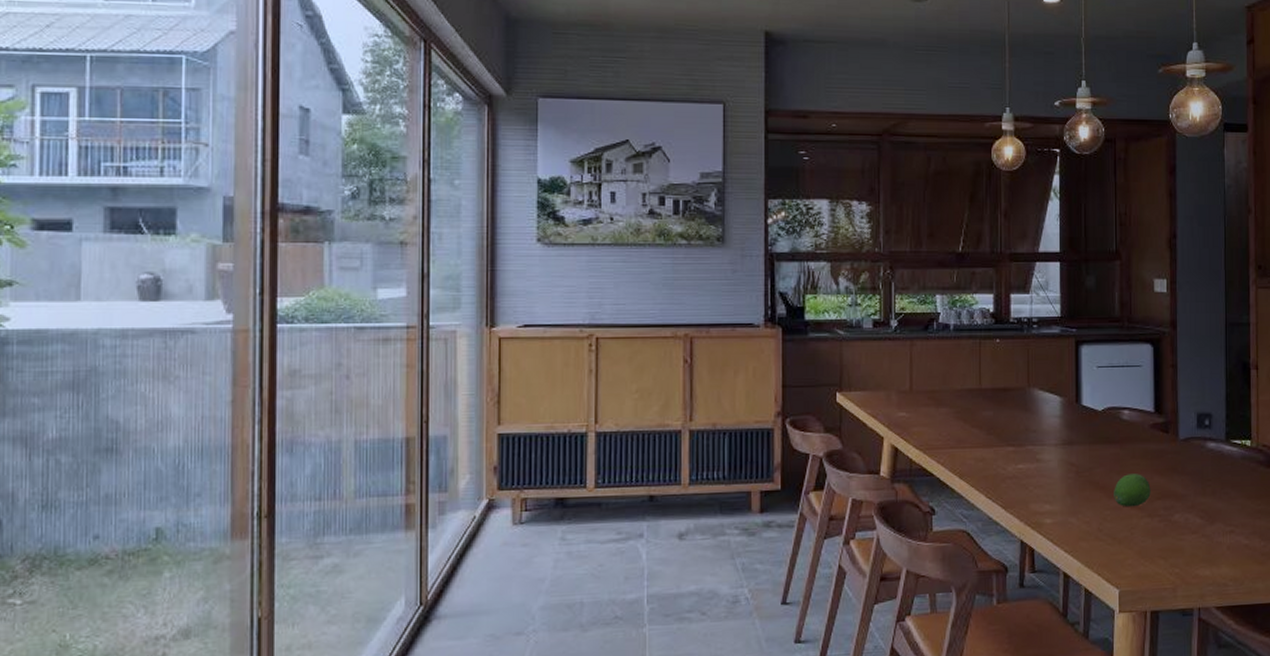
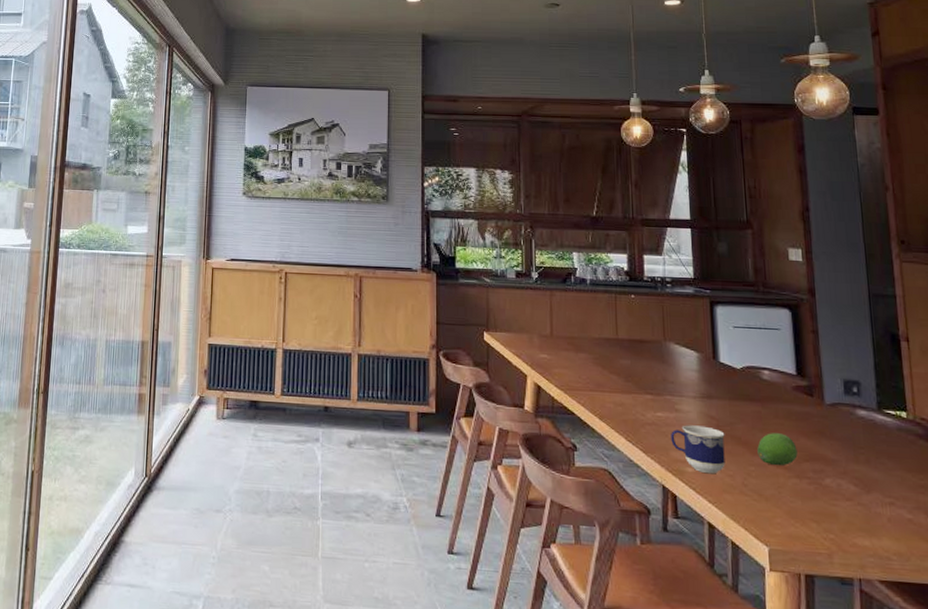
cup: none [1031,474,1084,523] -> present [671,425,725,474]

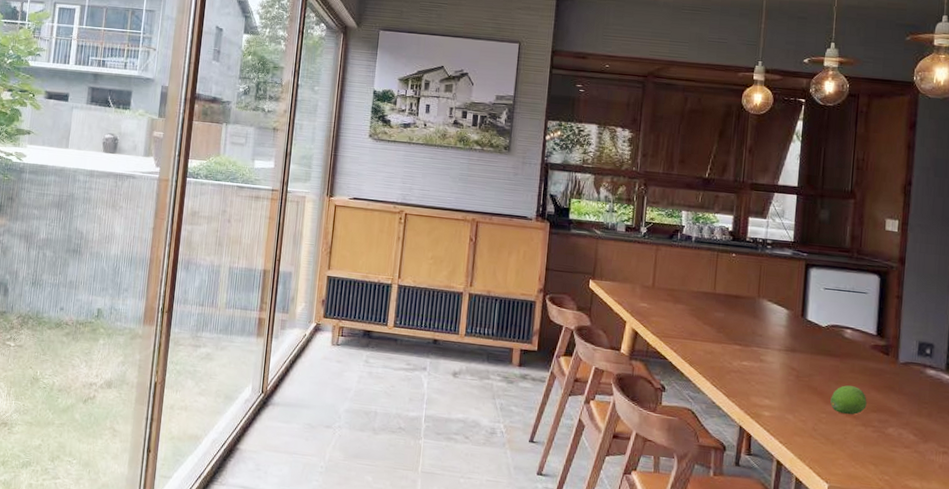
cup: present [671,425,725,474] -> none [753,374,803,419]

